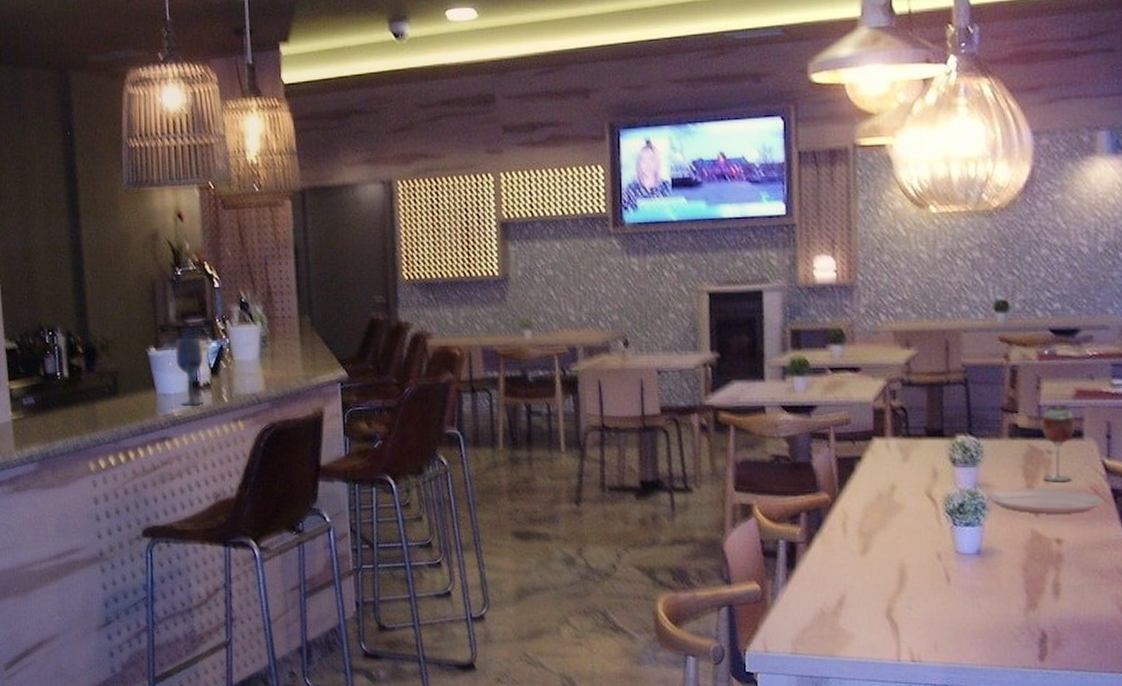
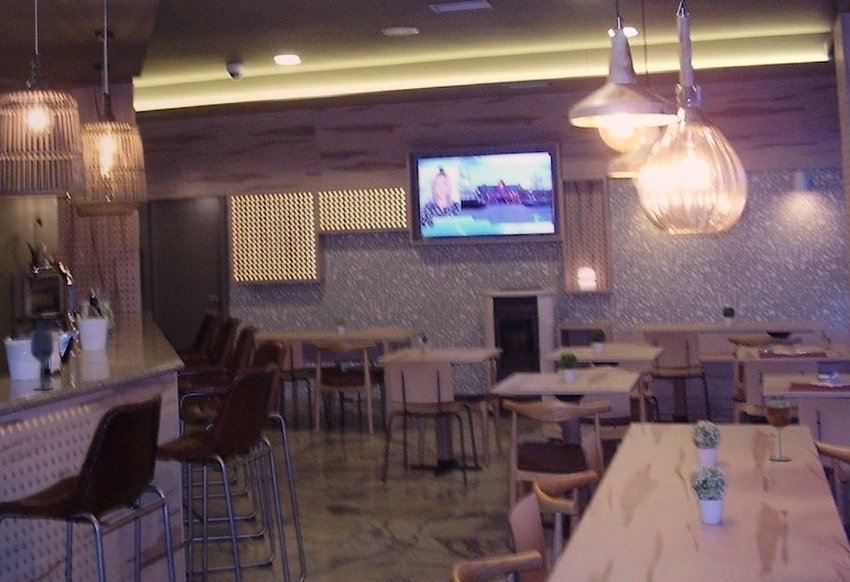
plate: present [987,488,1103,514] -> none [725,466,818,489]

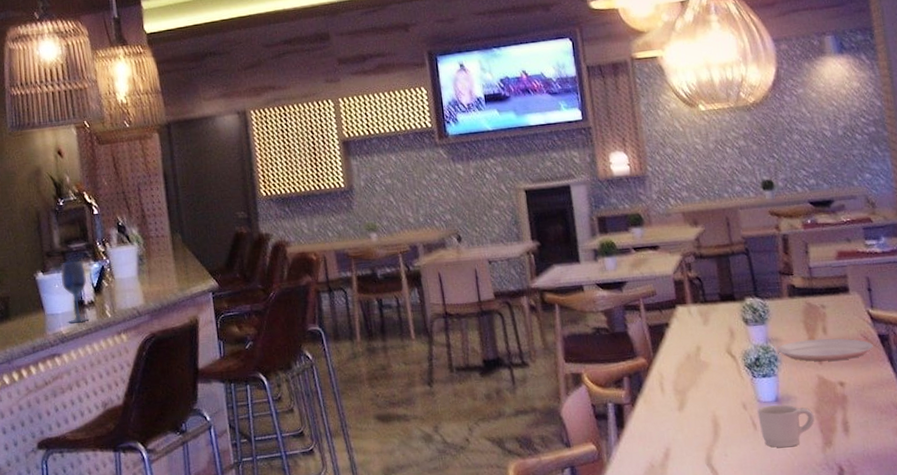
mug: none [700,528,755,571] -> present [757,404,815,448]
plate: none [725,466,818,489] -> present [777,338,873,362]
wineglass: present [765,395,792,462] -> none [813,265,845,333]

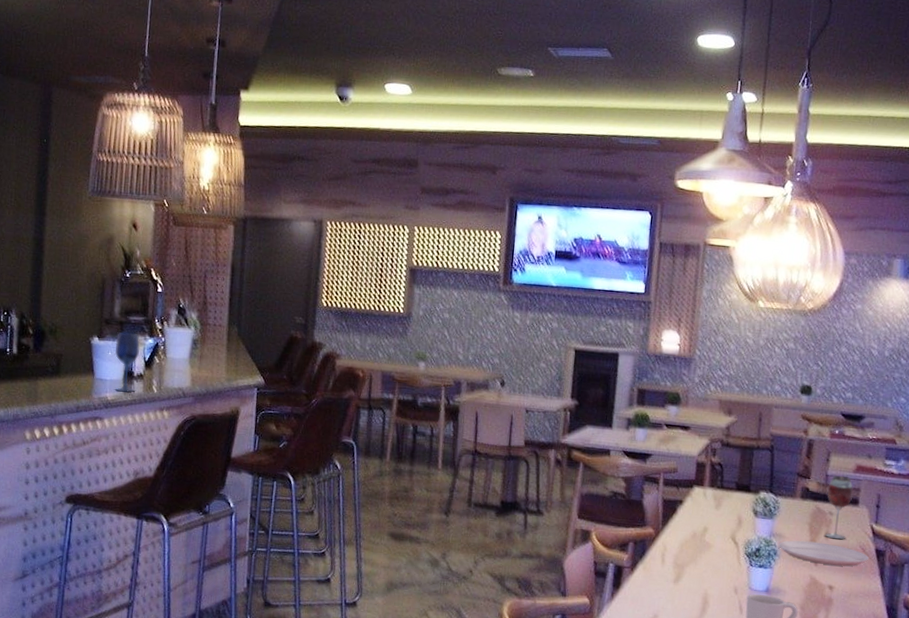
wineglass: none [813,265,845,333] -> present [824,475,853,540]

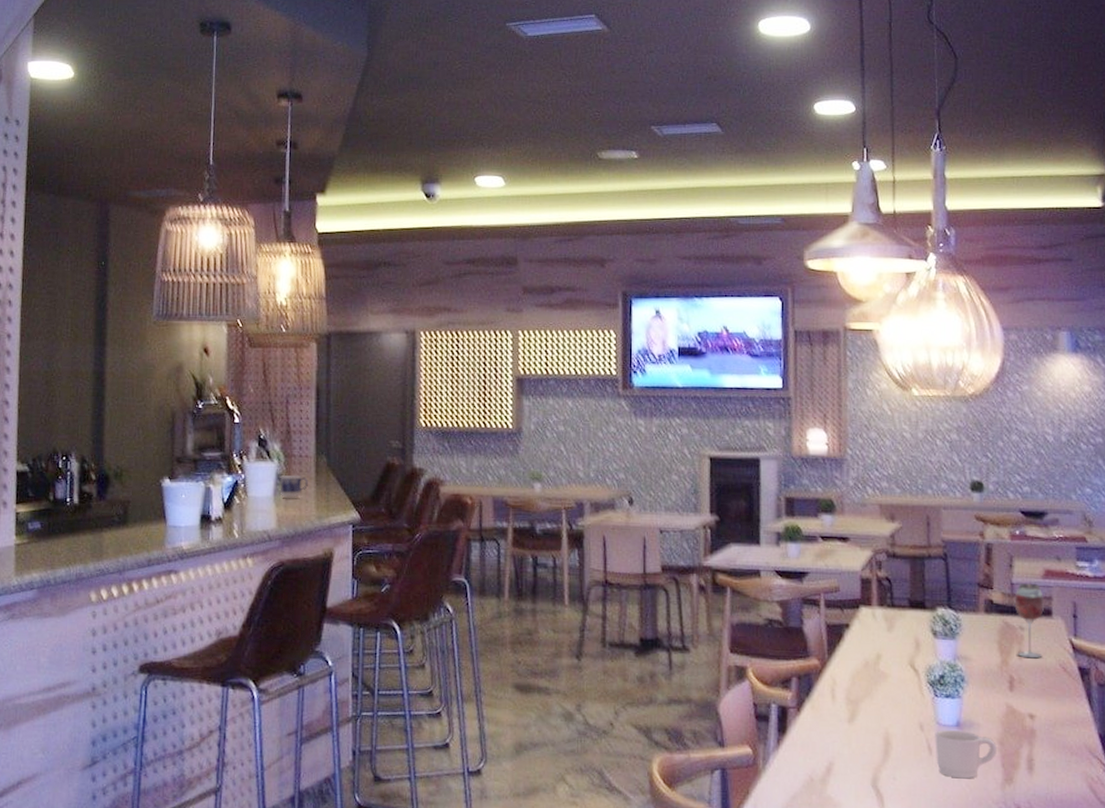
wineglass: present [114,332,140,393] -> none [190,470,217,541]
cup: none [195,340,220,363] -> present [280,474,308,500]
plate: present [779,540,869,567] -> none [966,662,1071,690]

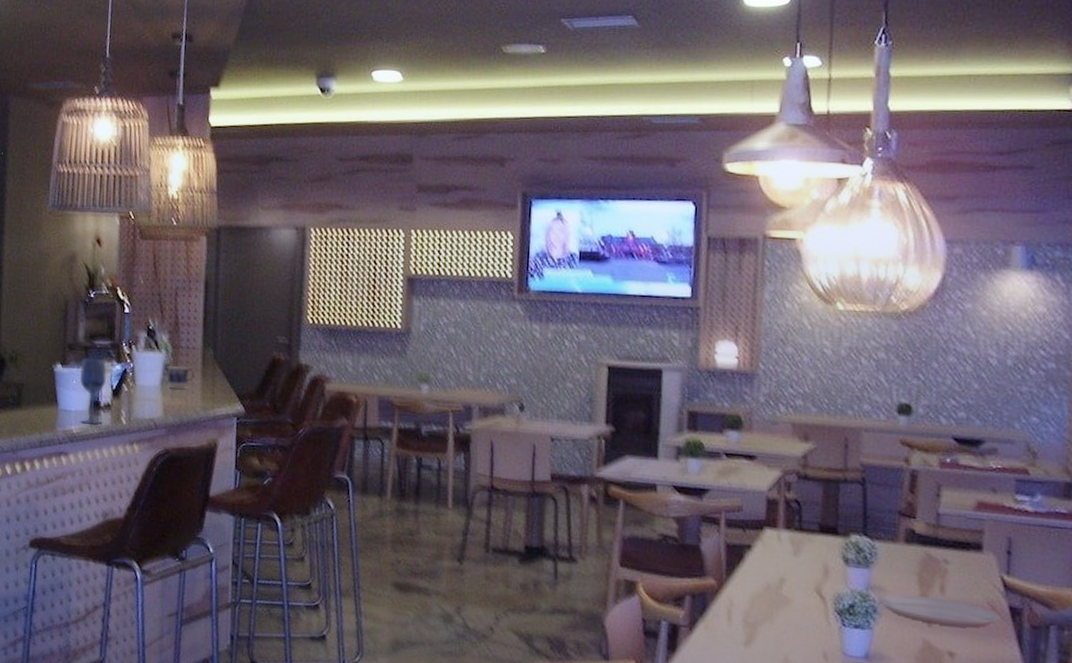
wineglass: none [190,470,217,541] -> present [80,357,107,425]
plate: none [966,662,1071,690] -> present [879,594,1000,628]
wineglass: present [1014,583,1045,659] -> none [939,514,975,595]

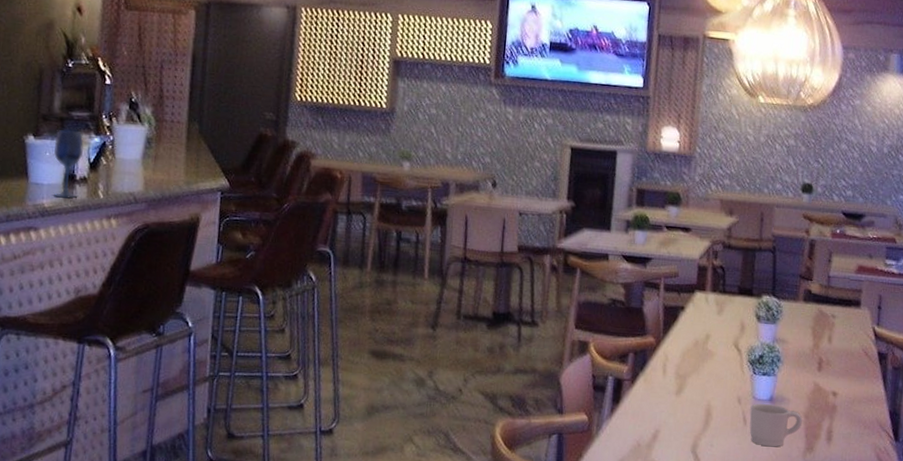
cup: present [167,365,195,390] -> none [149,138,178,164]
plate: present [879,594,1000,628] -> none [782,345,871,371]

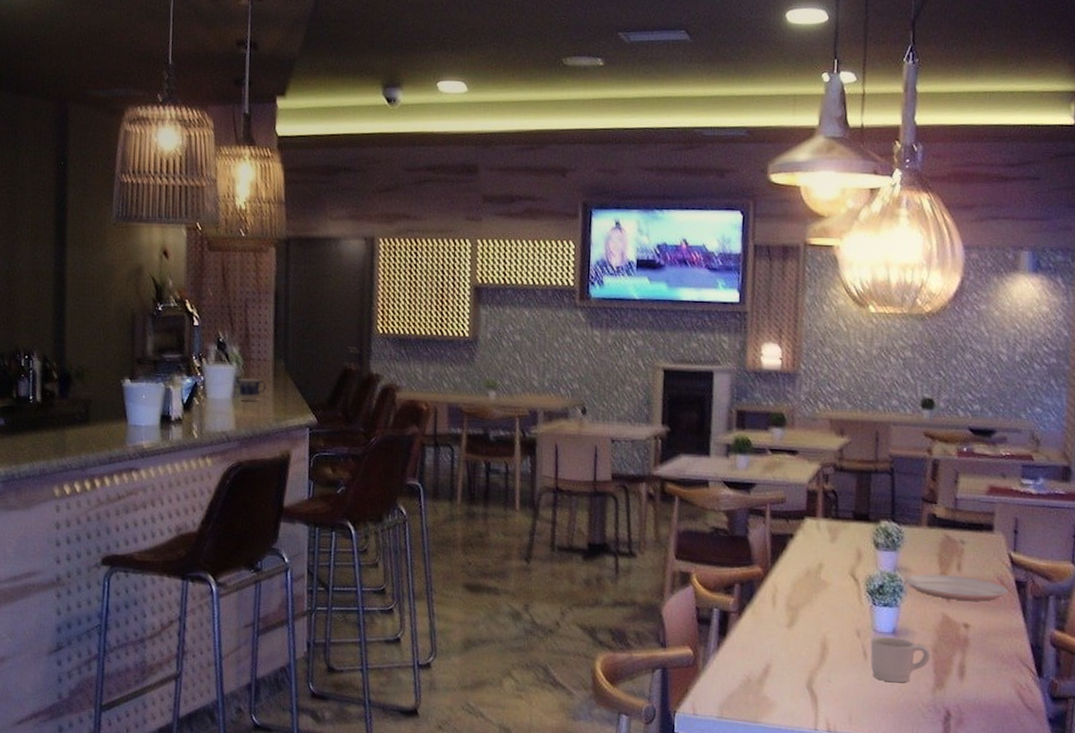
wineglass: present [53,129,84,199] -> none [150,371,177,440]
cup: none [149,138,178,164] -> present [238,377,266,403]
plate: none [782,345,871,371] -> present [905,574,1008,601]

